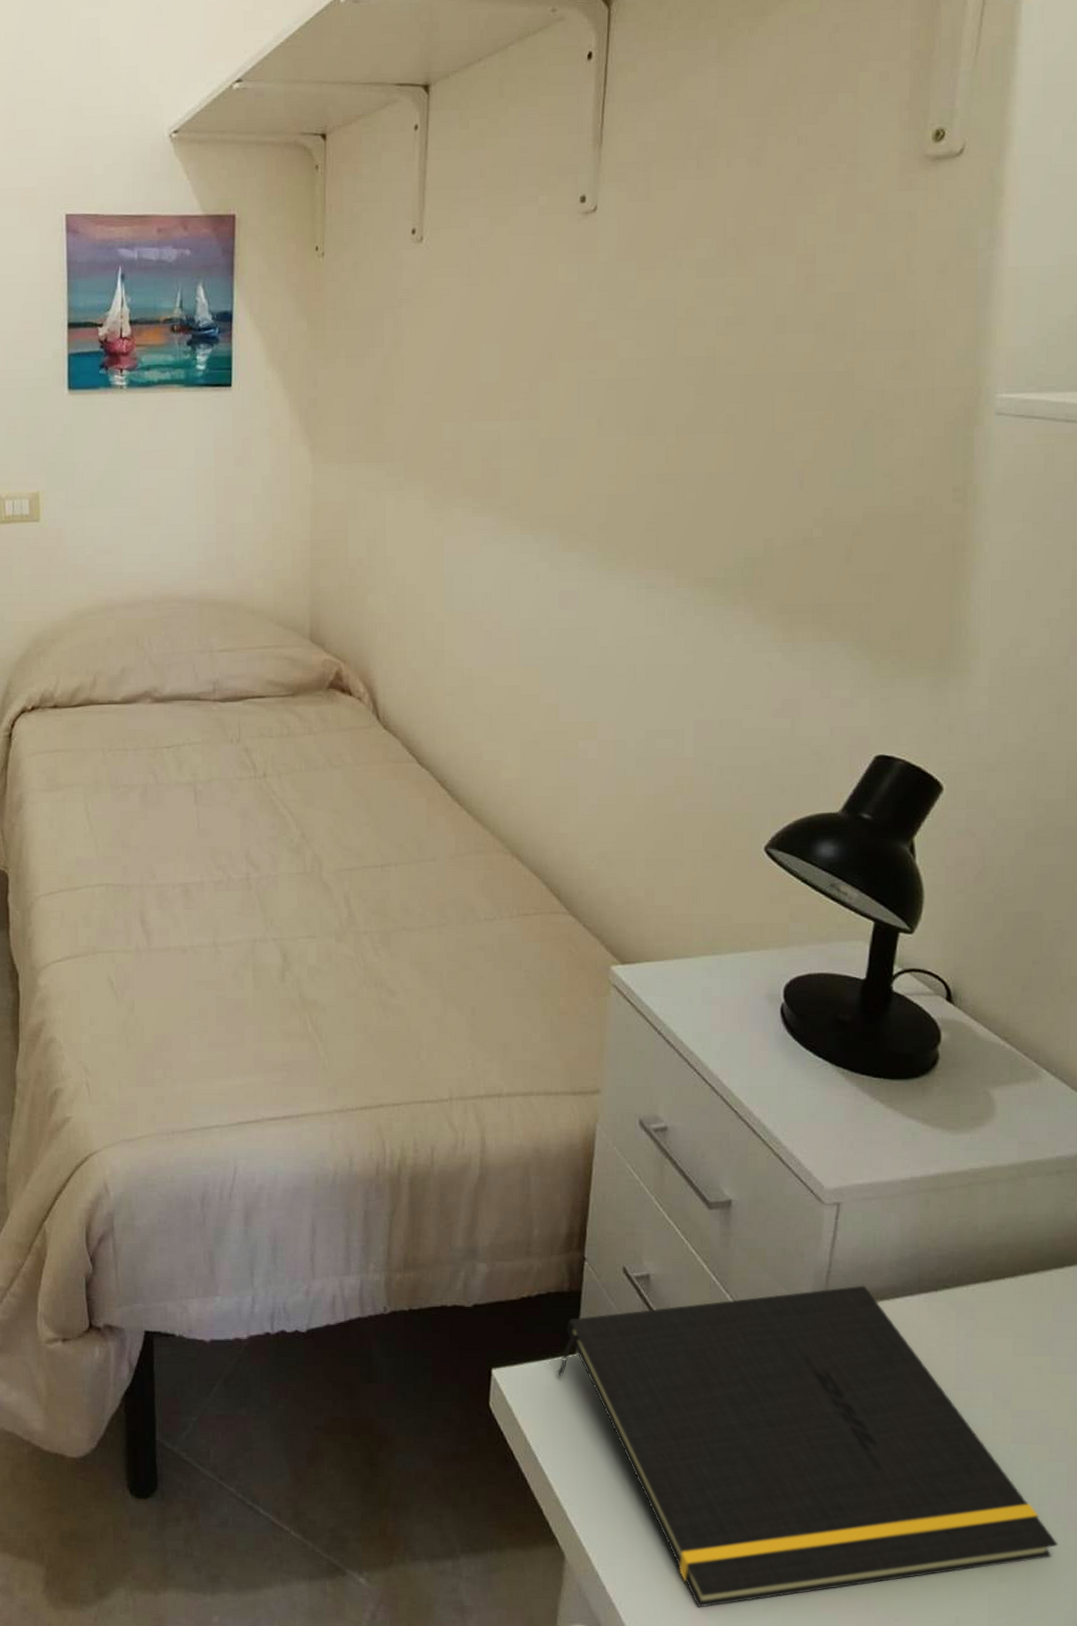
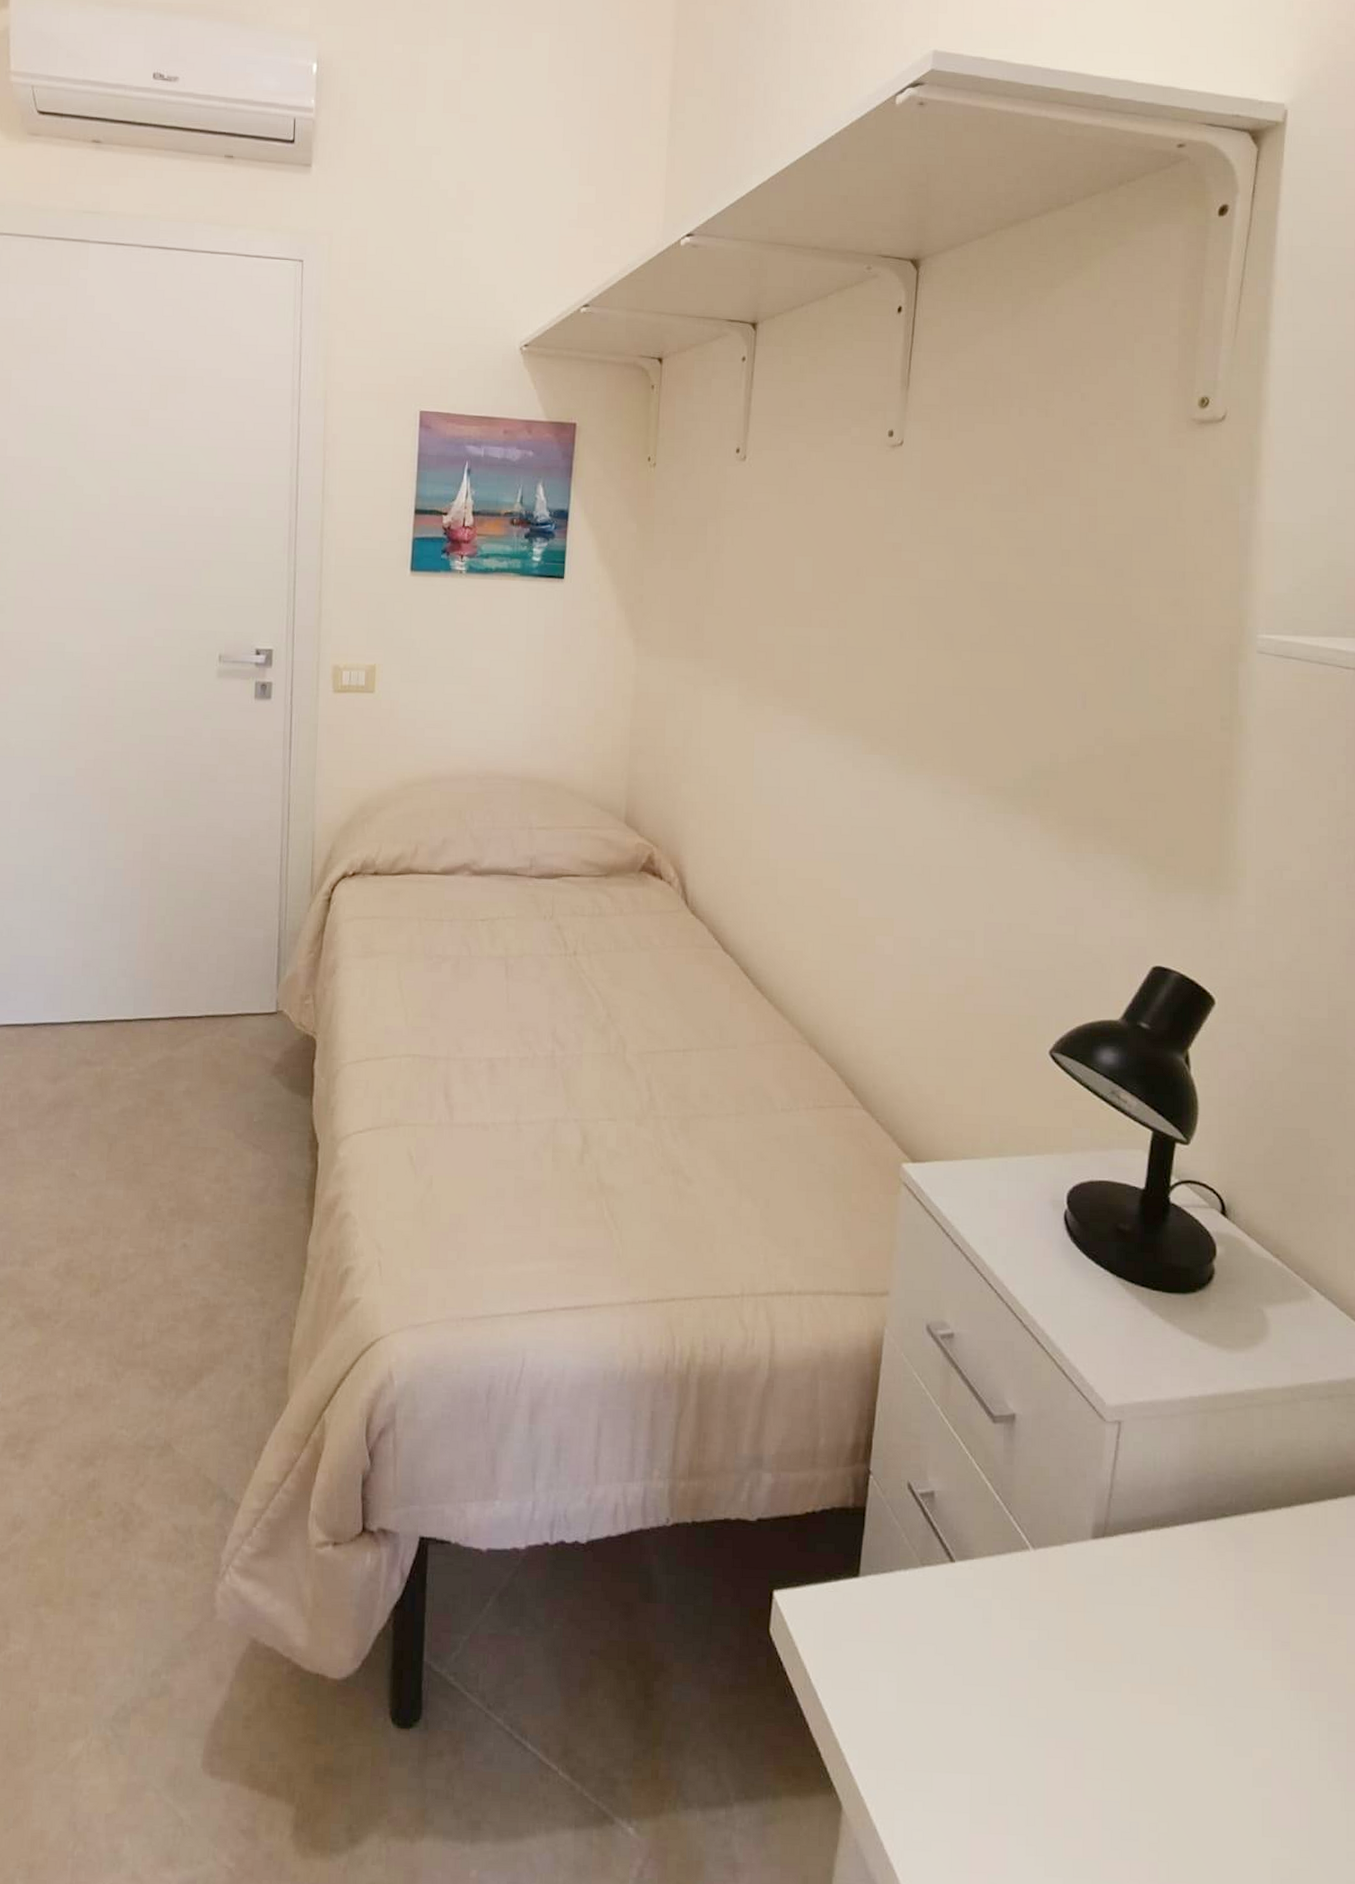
notepad: present [557,1285,1058,1608] -> none [839,1510,1340,1870]

